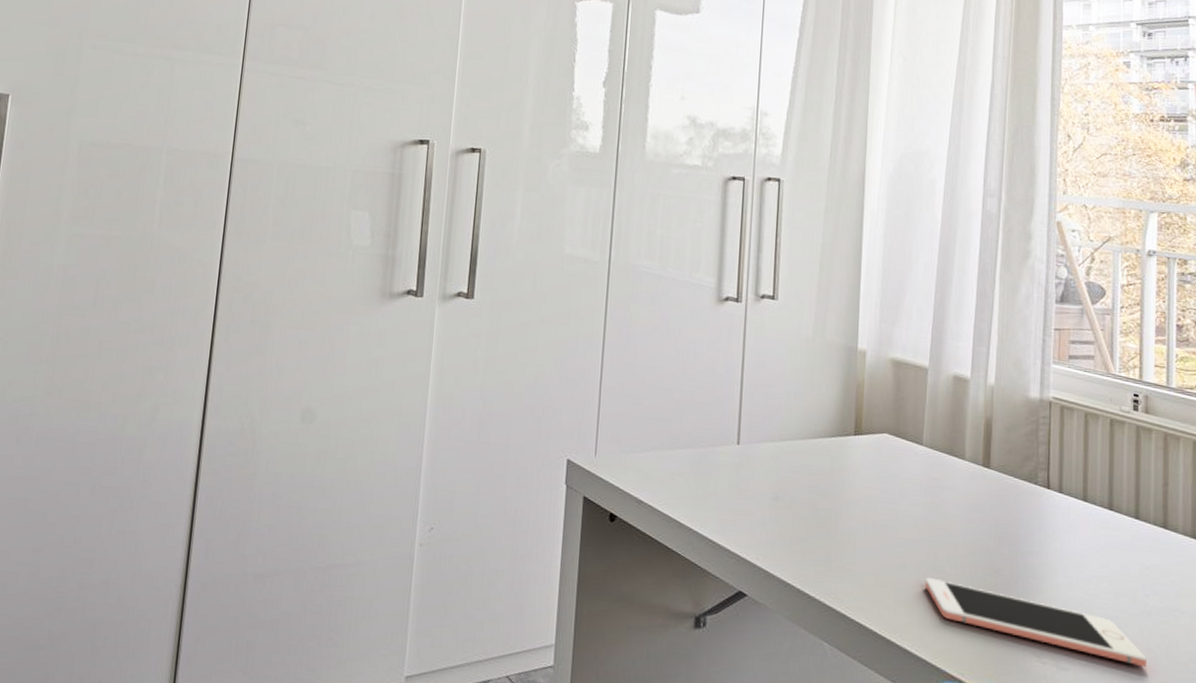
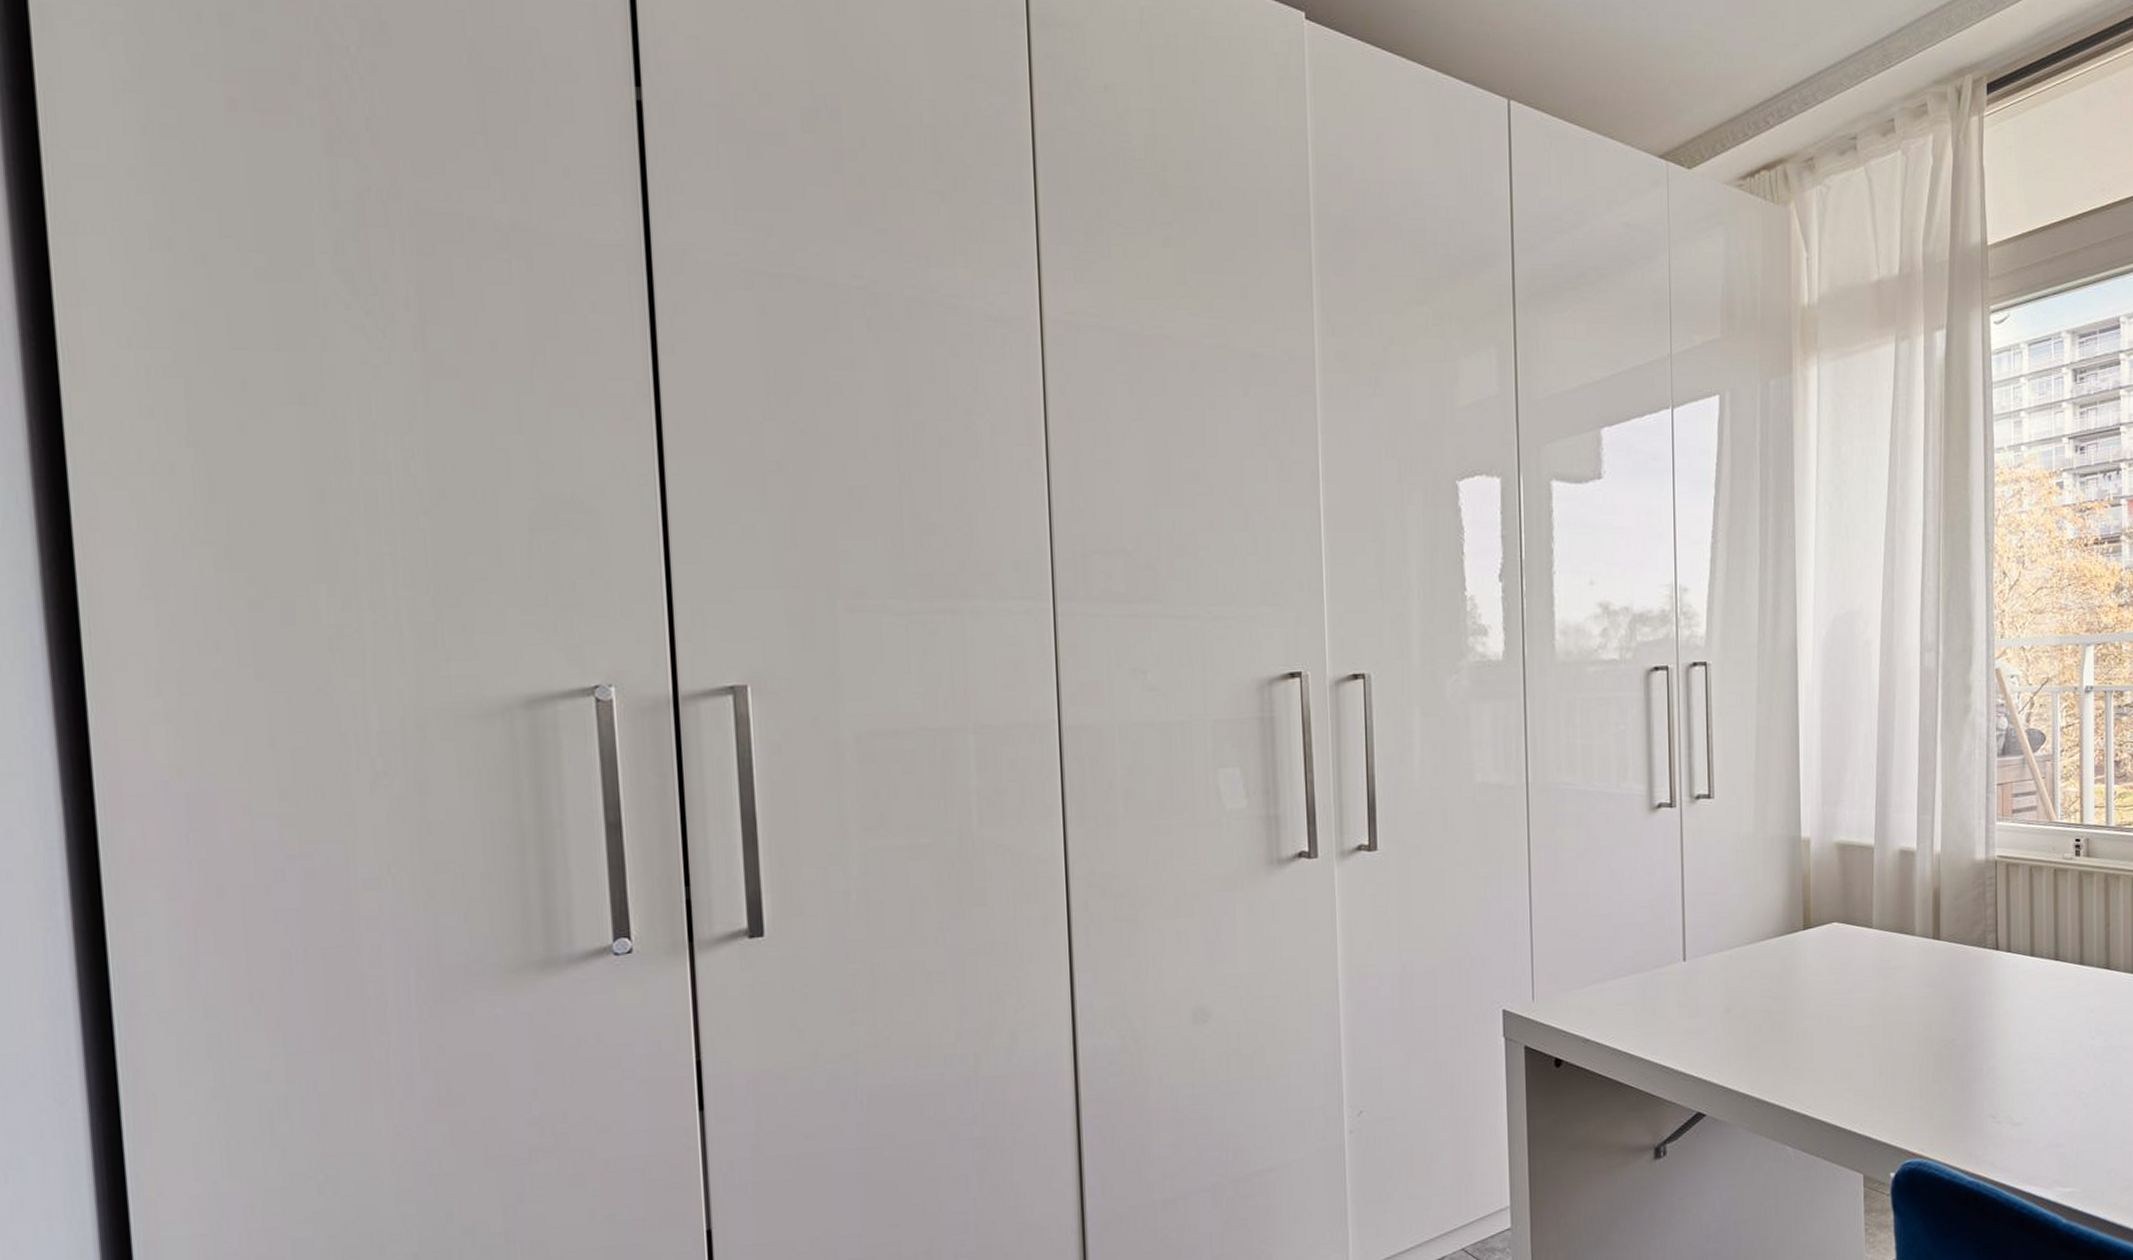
cell phone: present [924,577,1147,668] -> none [1882,1060,2093,1108]

